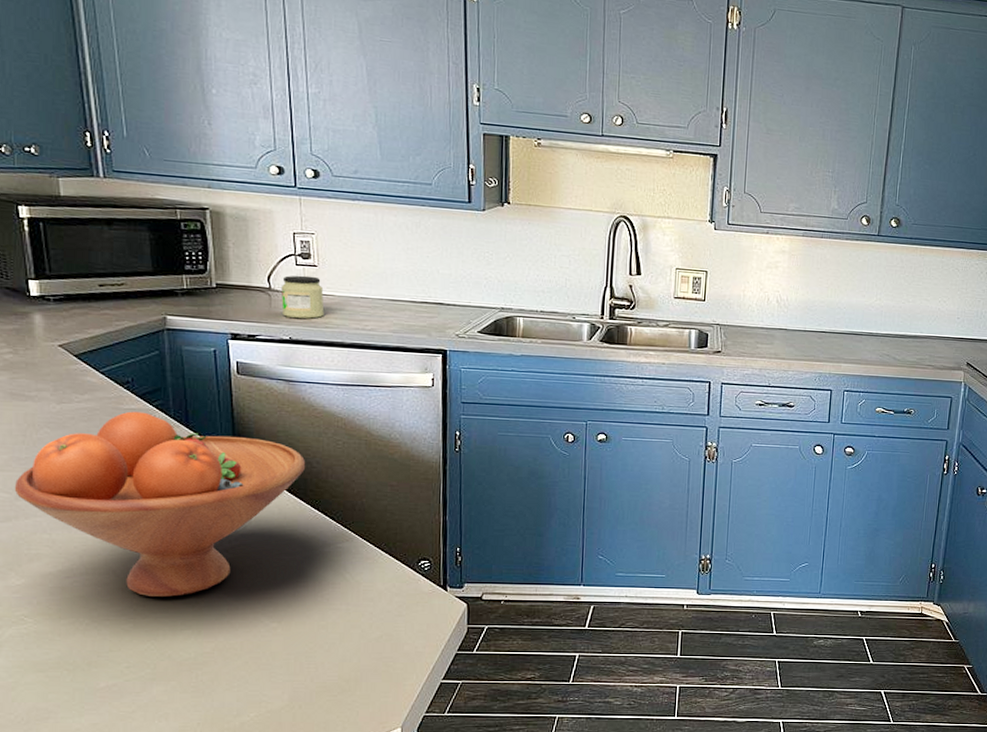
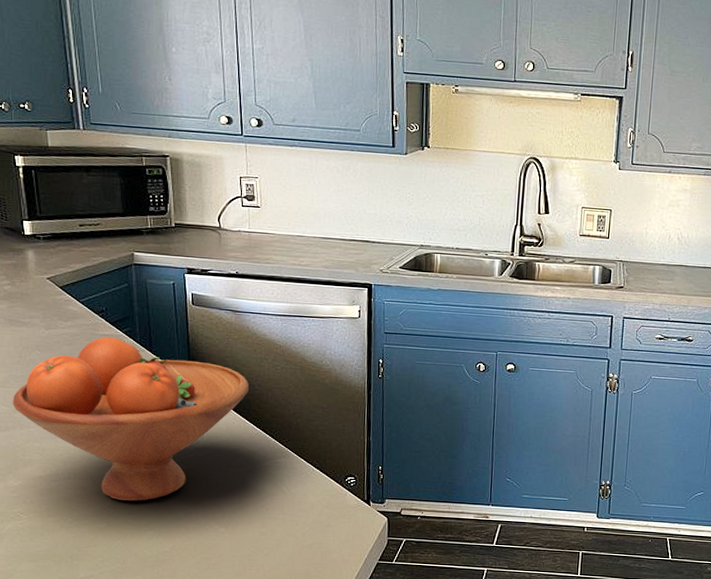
jar: present [280,275,325,319] -> none [229,215,266,255]

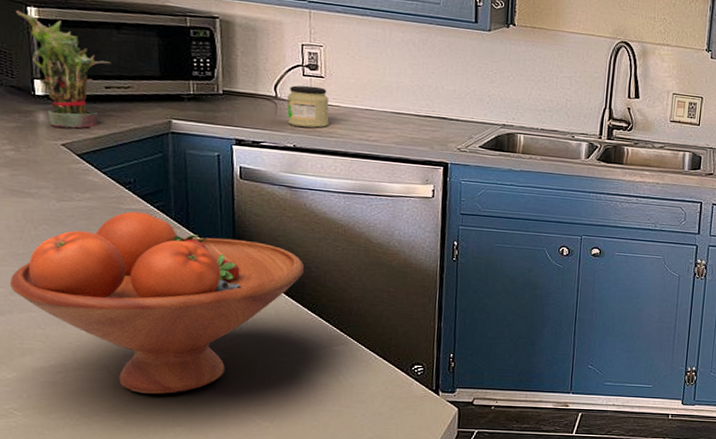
potted plant: none [6,159,83,263] -> present [15,10,112,128]
jar: none [229,215,266,255] -> present [287,85,330,128]

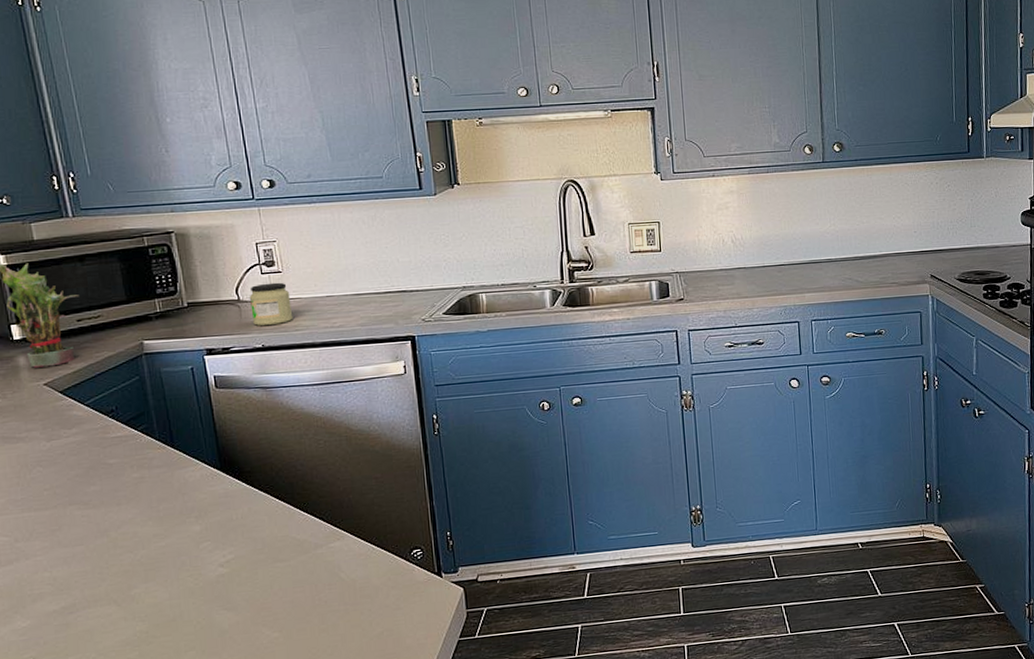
fruit bowl: present [9,211,305,395] -> none [12,438,291,623]

